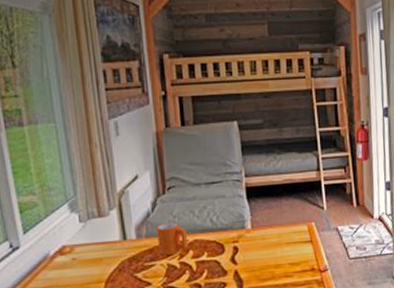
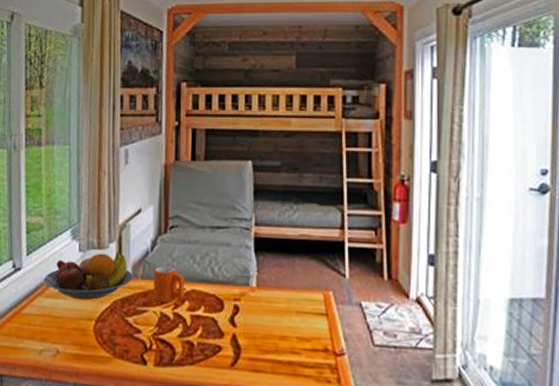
fruit bowl: none [46,216,137,266] -> present [44,251,133,300]

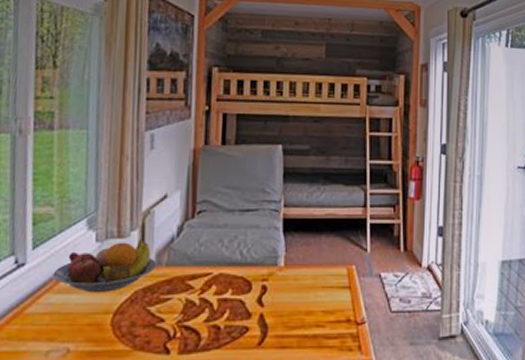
mug: present [153,266,185,303] -> none [178,251,213,288]

